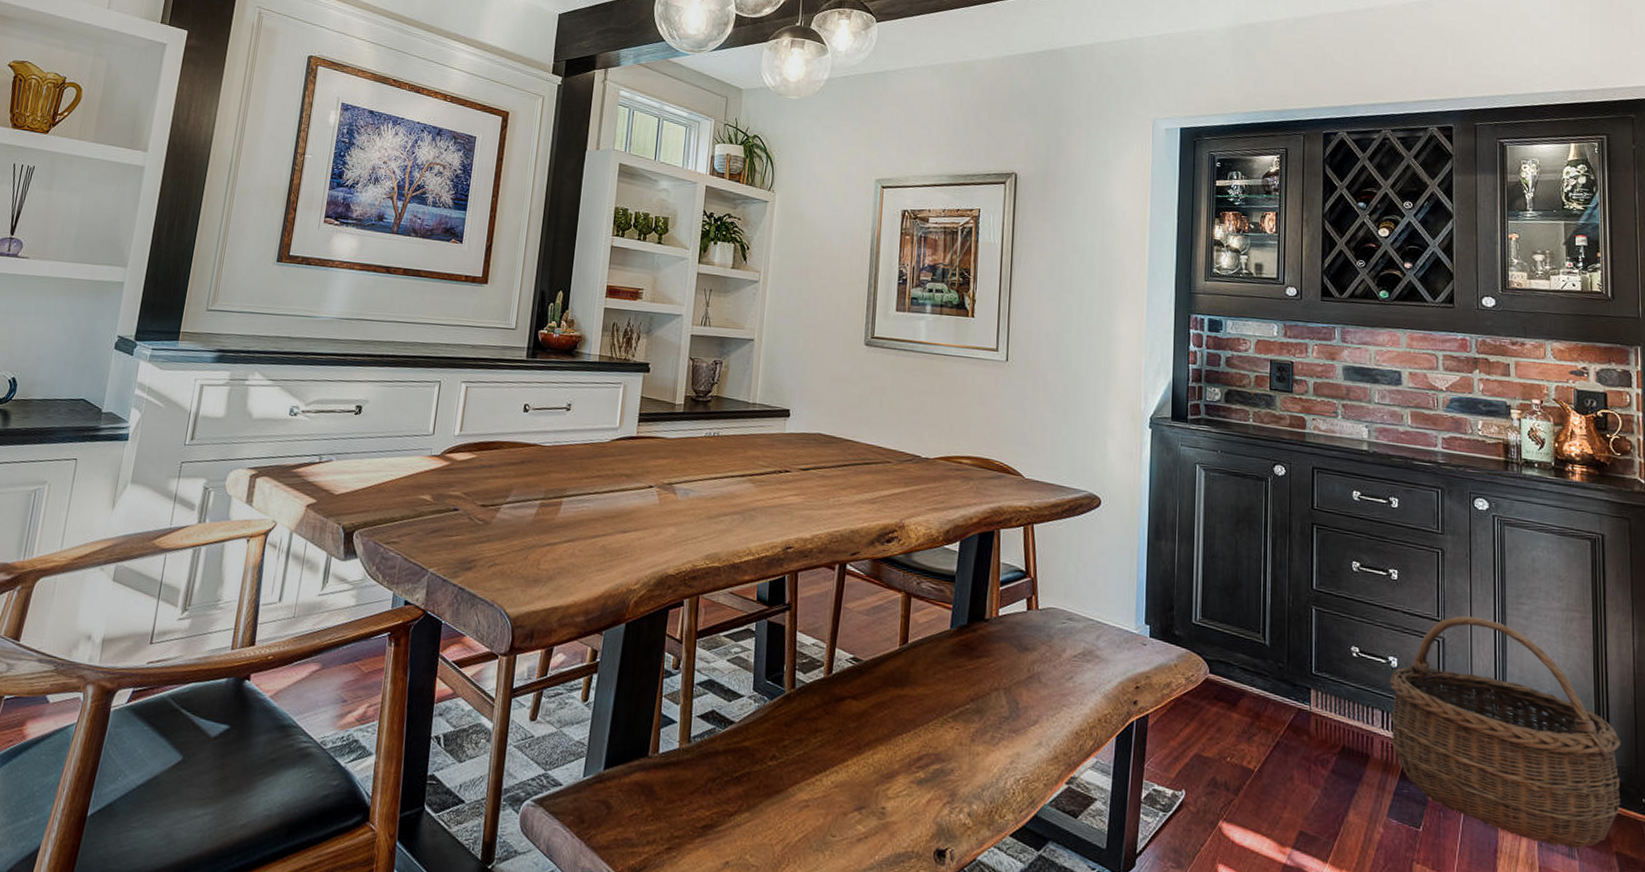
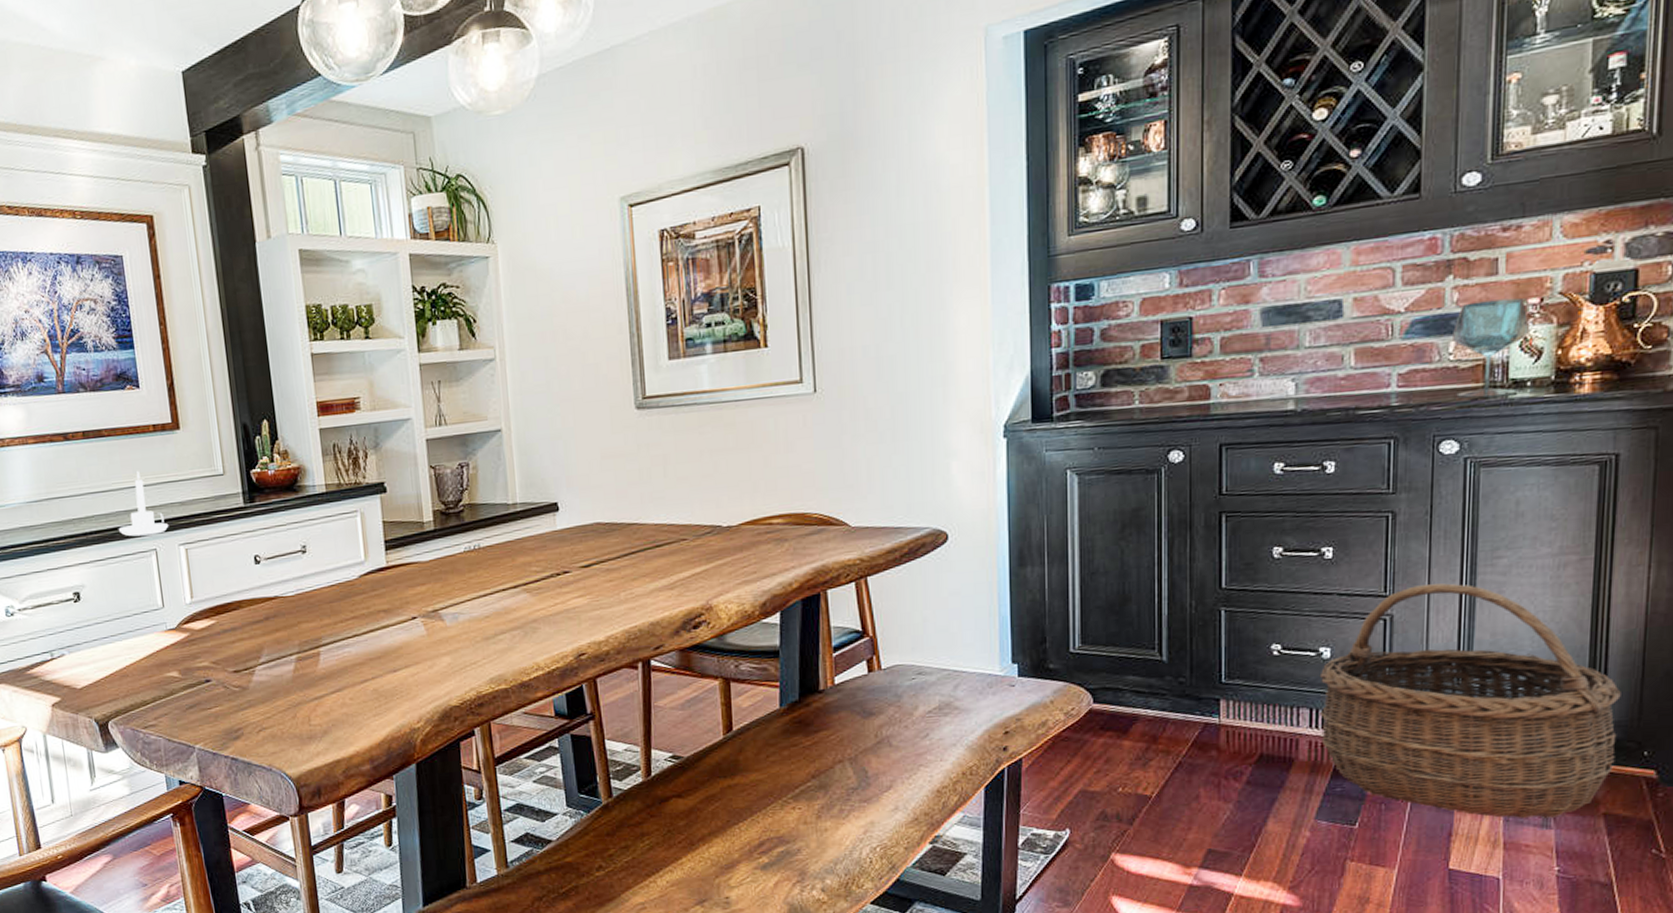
candle holder: none [412,312,457,369] -> present [118,471,169,537]
wine glass: none [1479,393,1535,473] -> present [1451,297,1531,400]

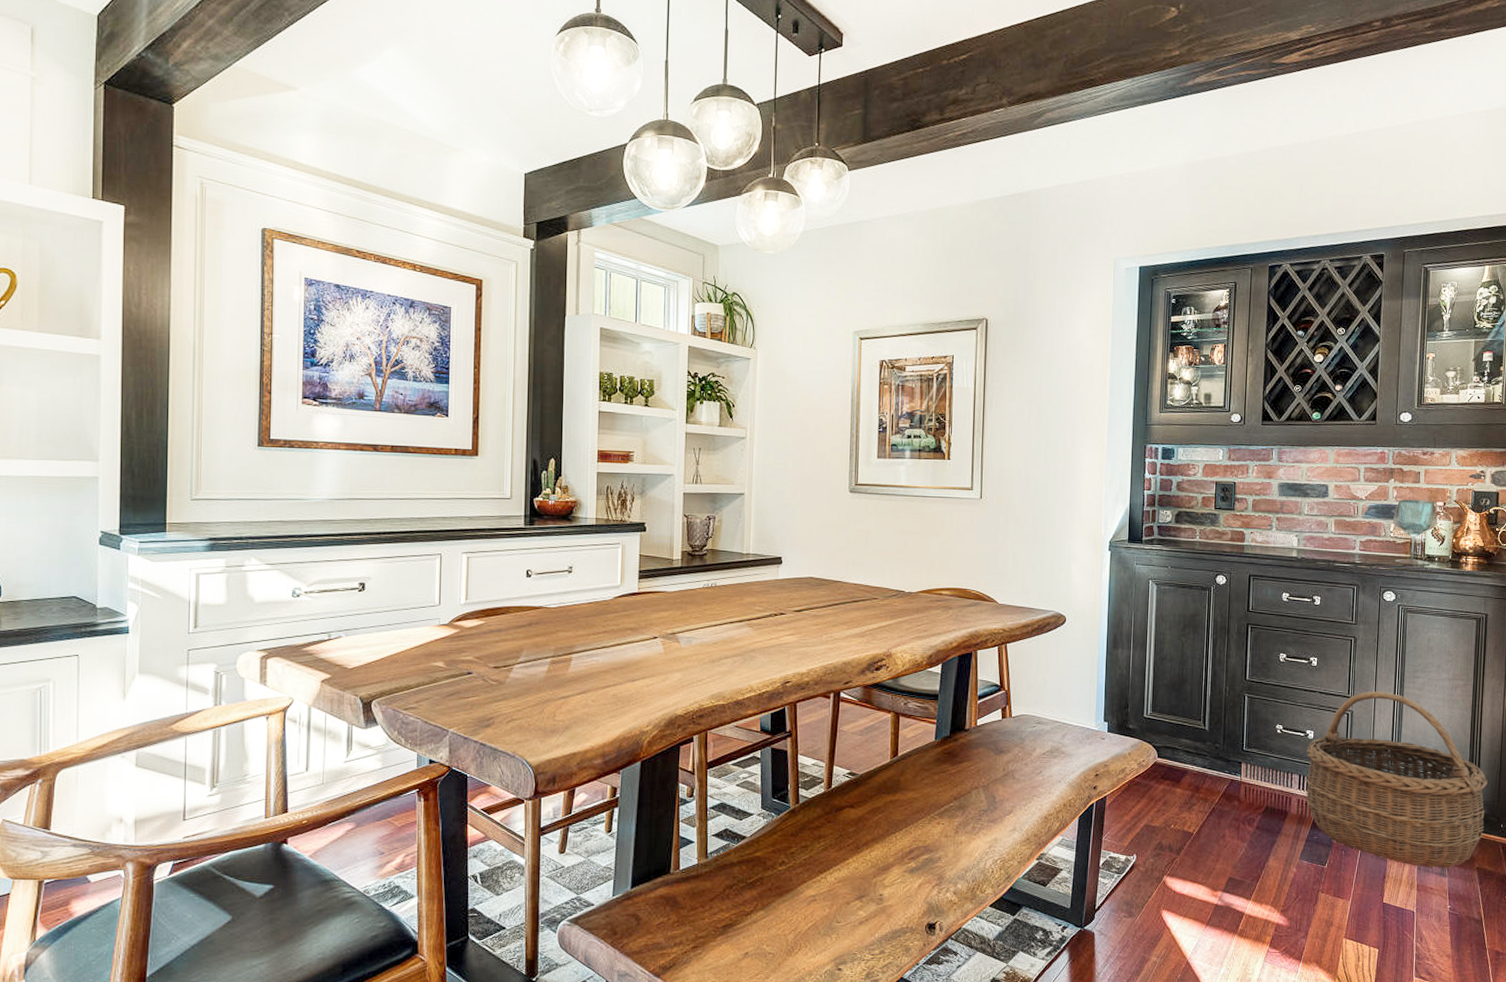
candle holder: present [118,471,169,537] -> none [409,486,456,541]

